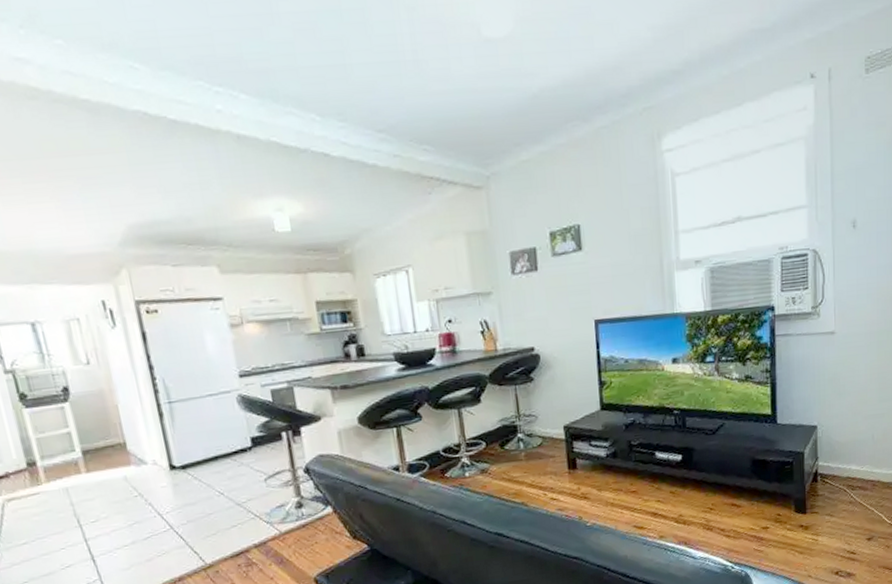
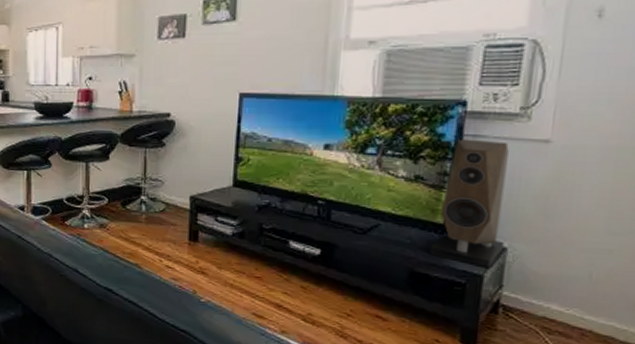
speaker: none [764,337,815,447] -> present [430,139,509,270]

